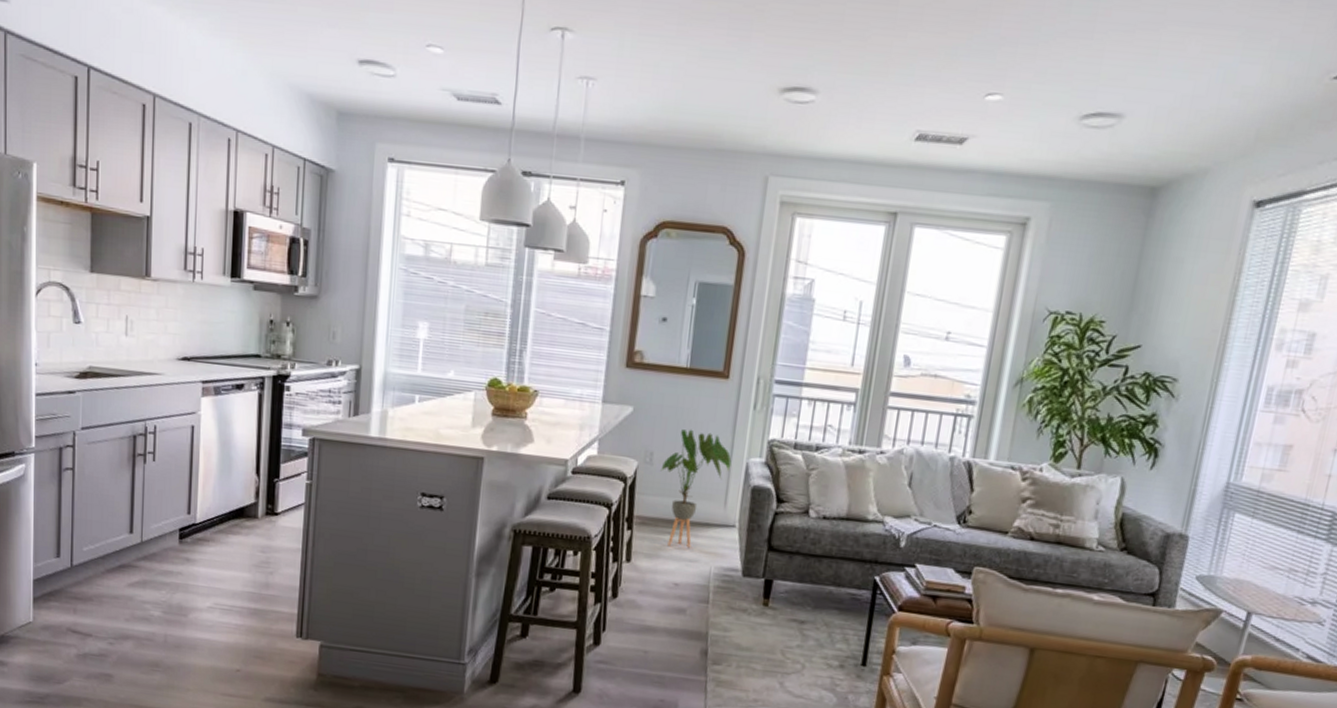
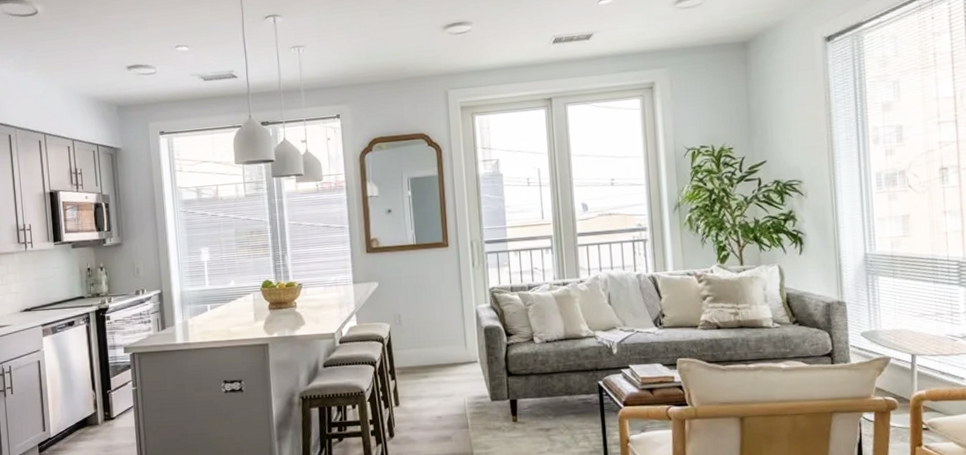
house plant: present [660,429,732,548] -> none [409,291,464,387]

